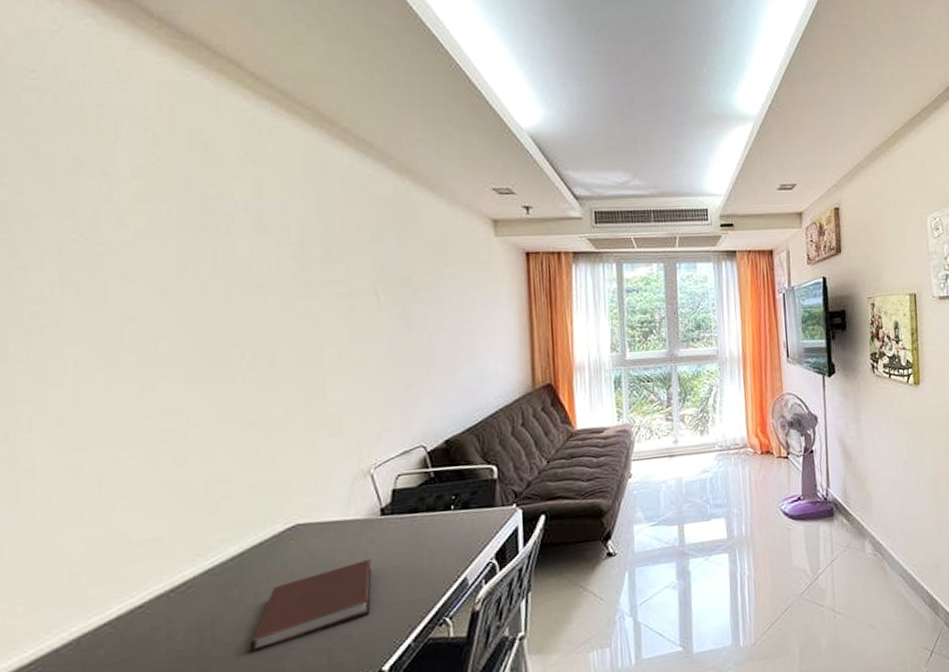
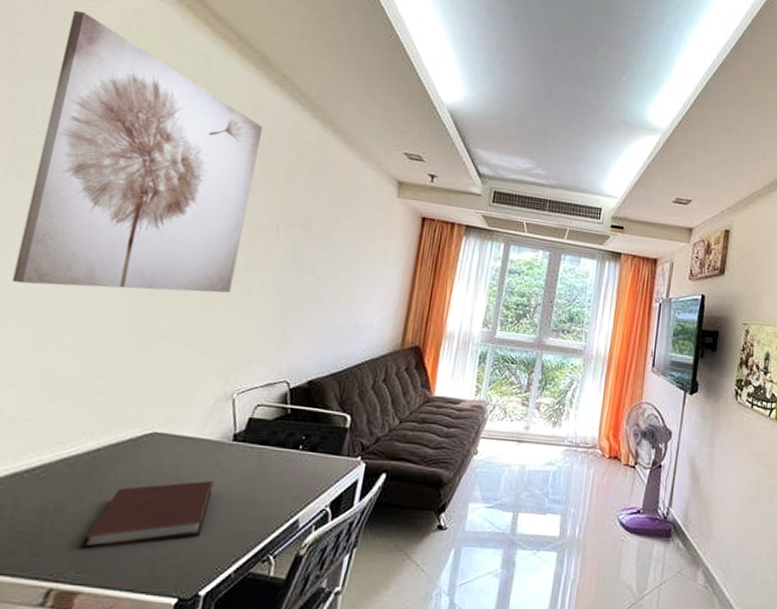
wall art: none [89,95,342,403] -> present [12,10,262,293]

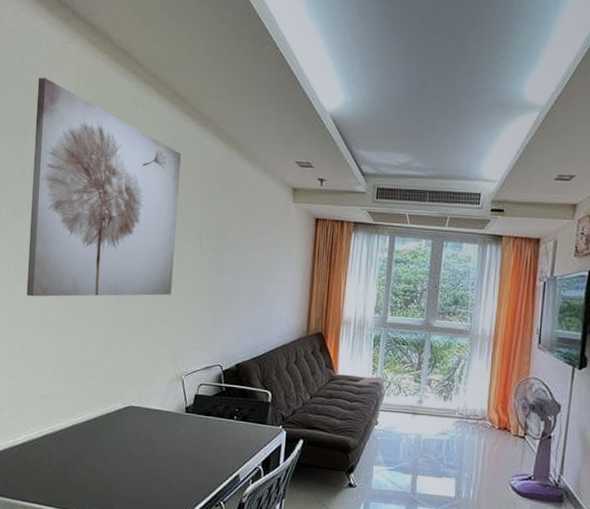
notebook: present [82,480,214,548] -> none [94,442,175,490]

